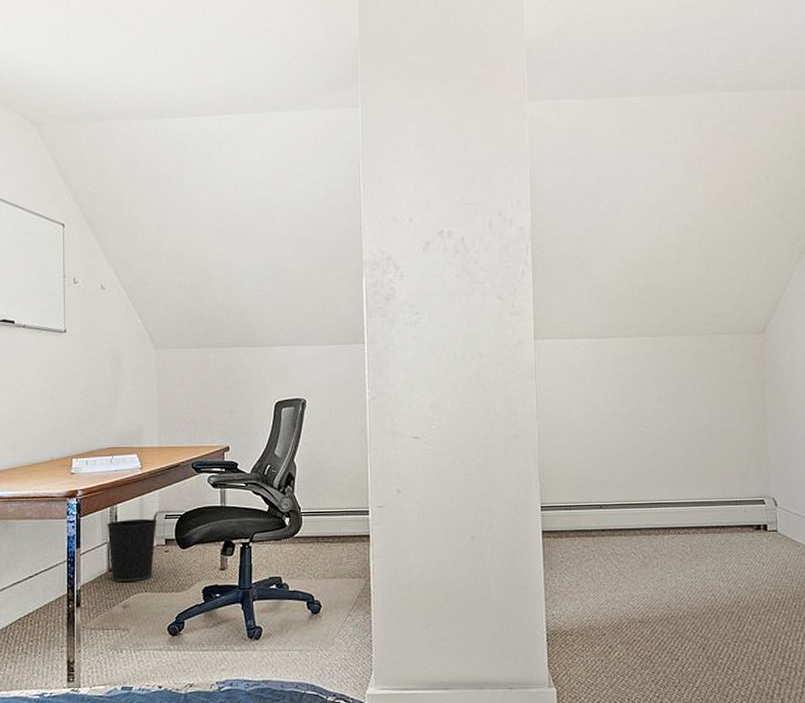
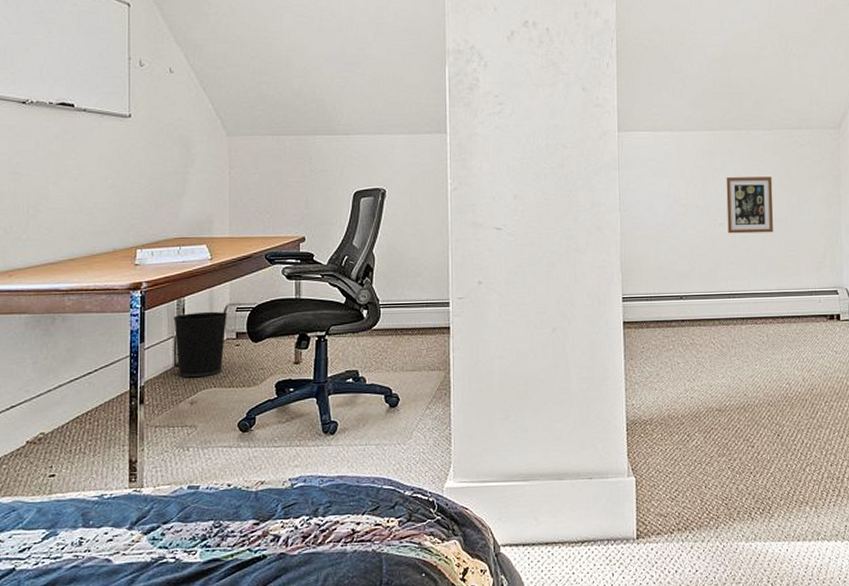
picture frame: none [645,383,696,442] -> present [726,176,774,234]

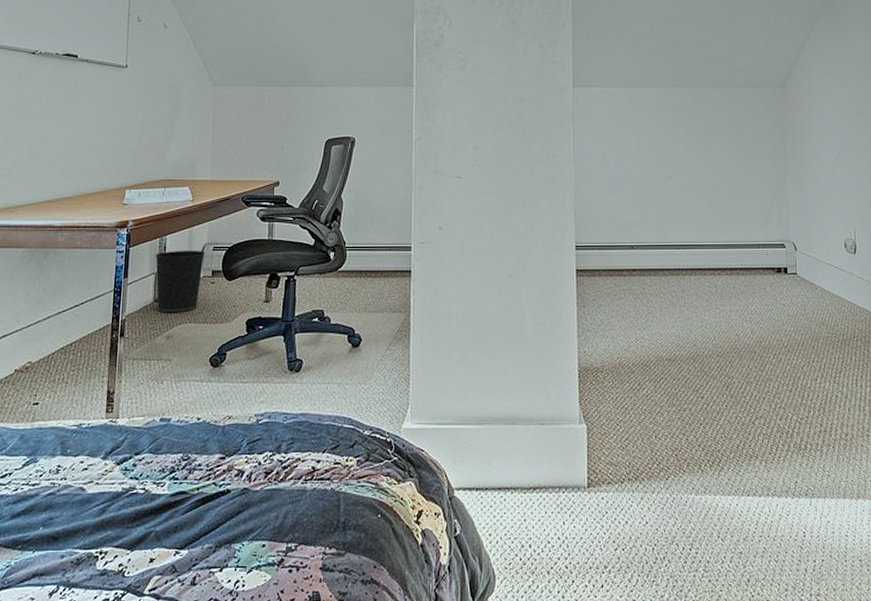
picture frame: present [726,176,774,234] -> none [675,132,722,187]

